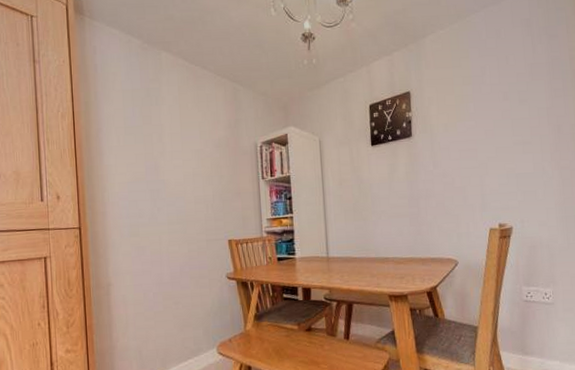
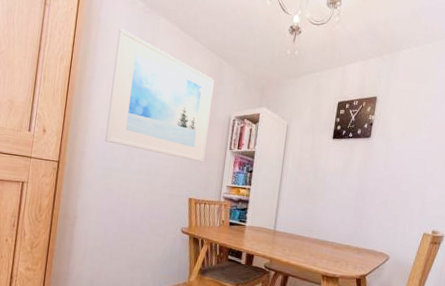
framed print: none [119,71,237,199] -> present [105,28,214,162]

